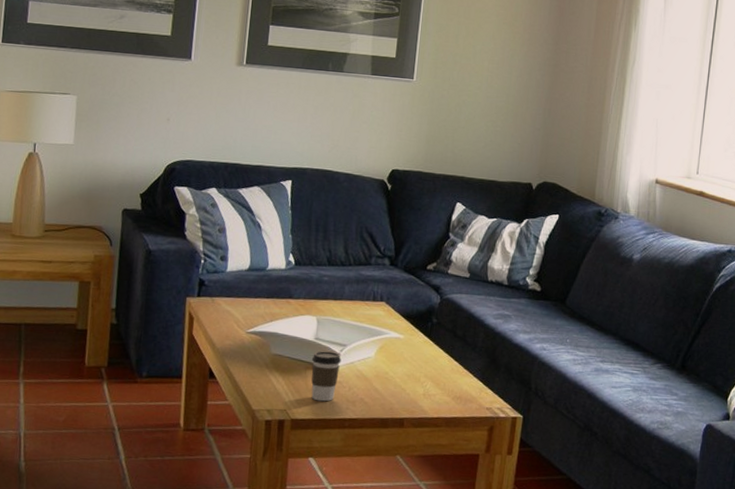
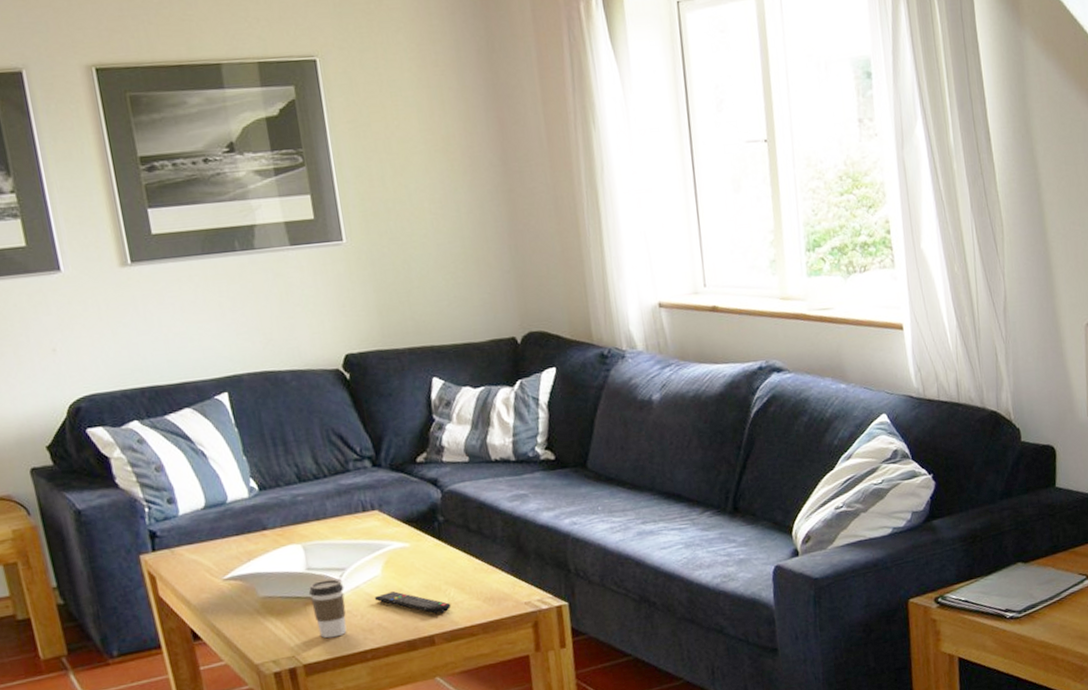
remote control: none [363,373,425,402] -> present [374,591,452,615]

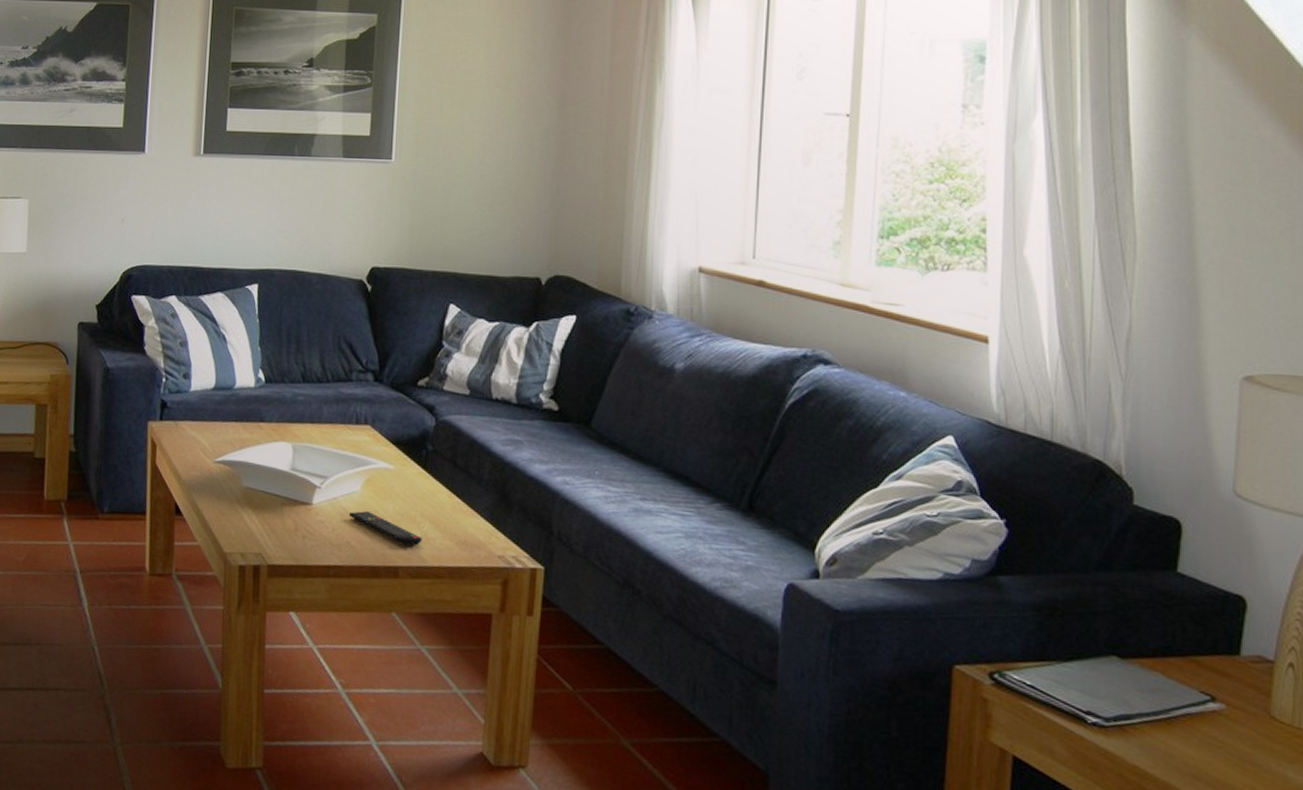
coffee cup: present [308,579,347,639] -> none [288,484,323,545]

